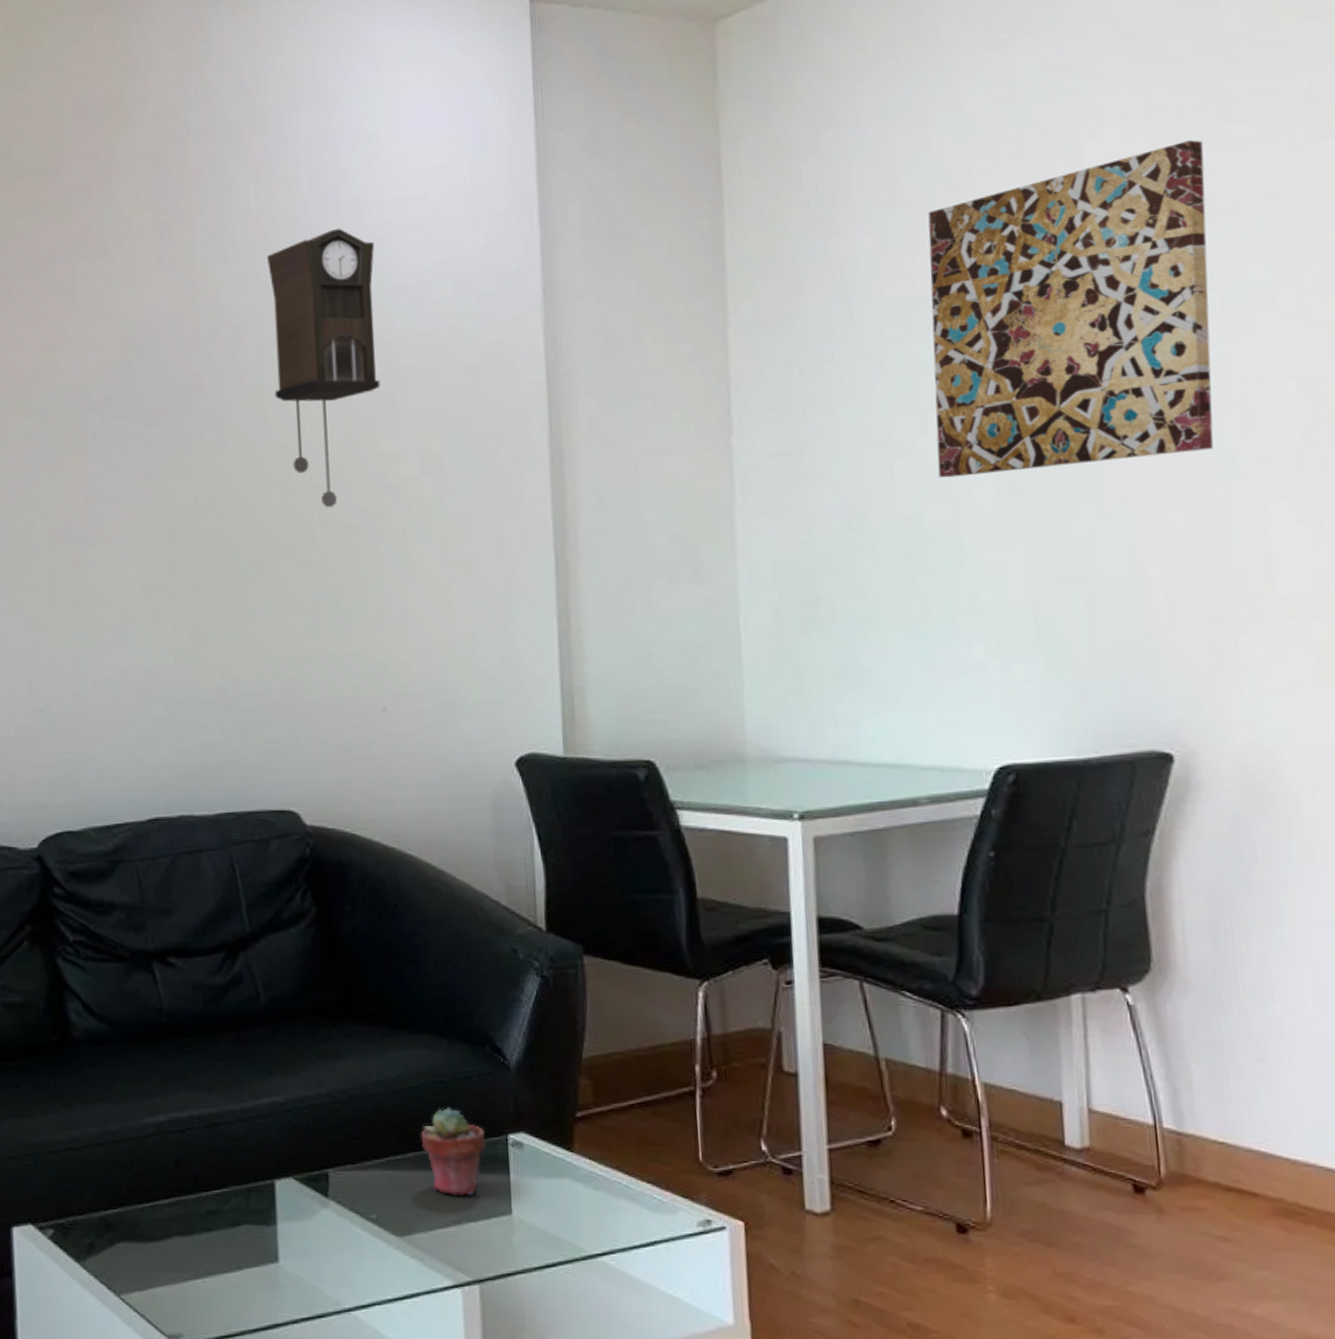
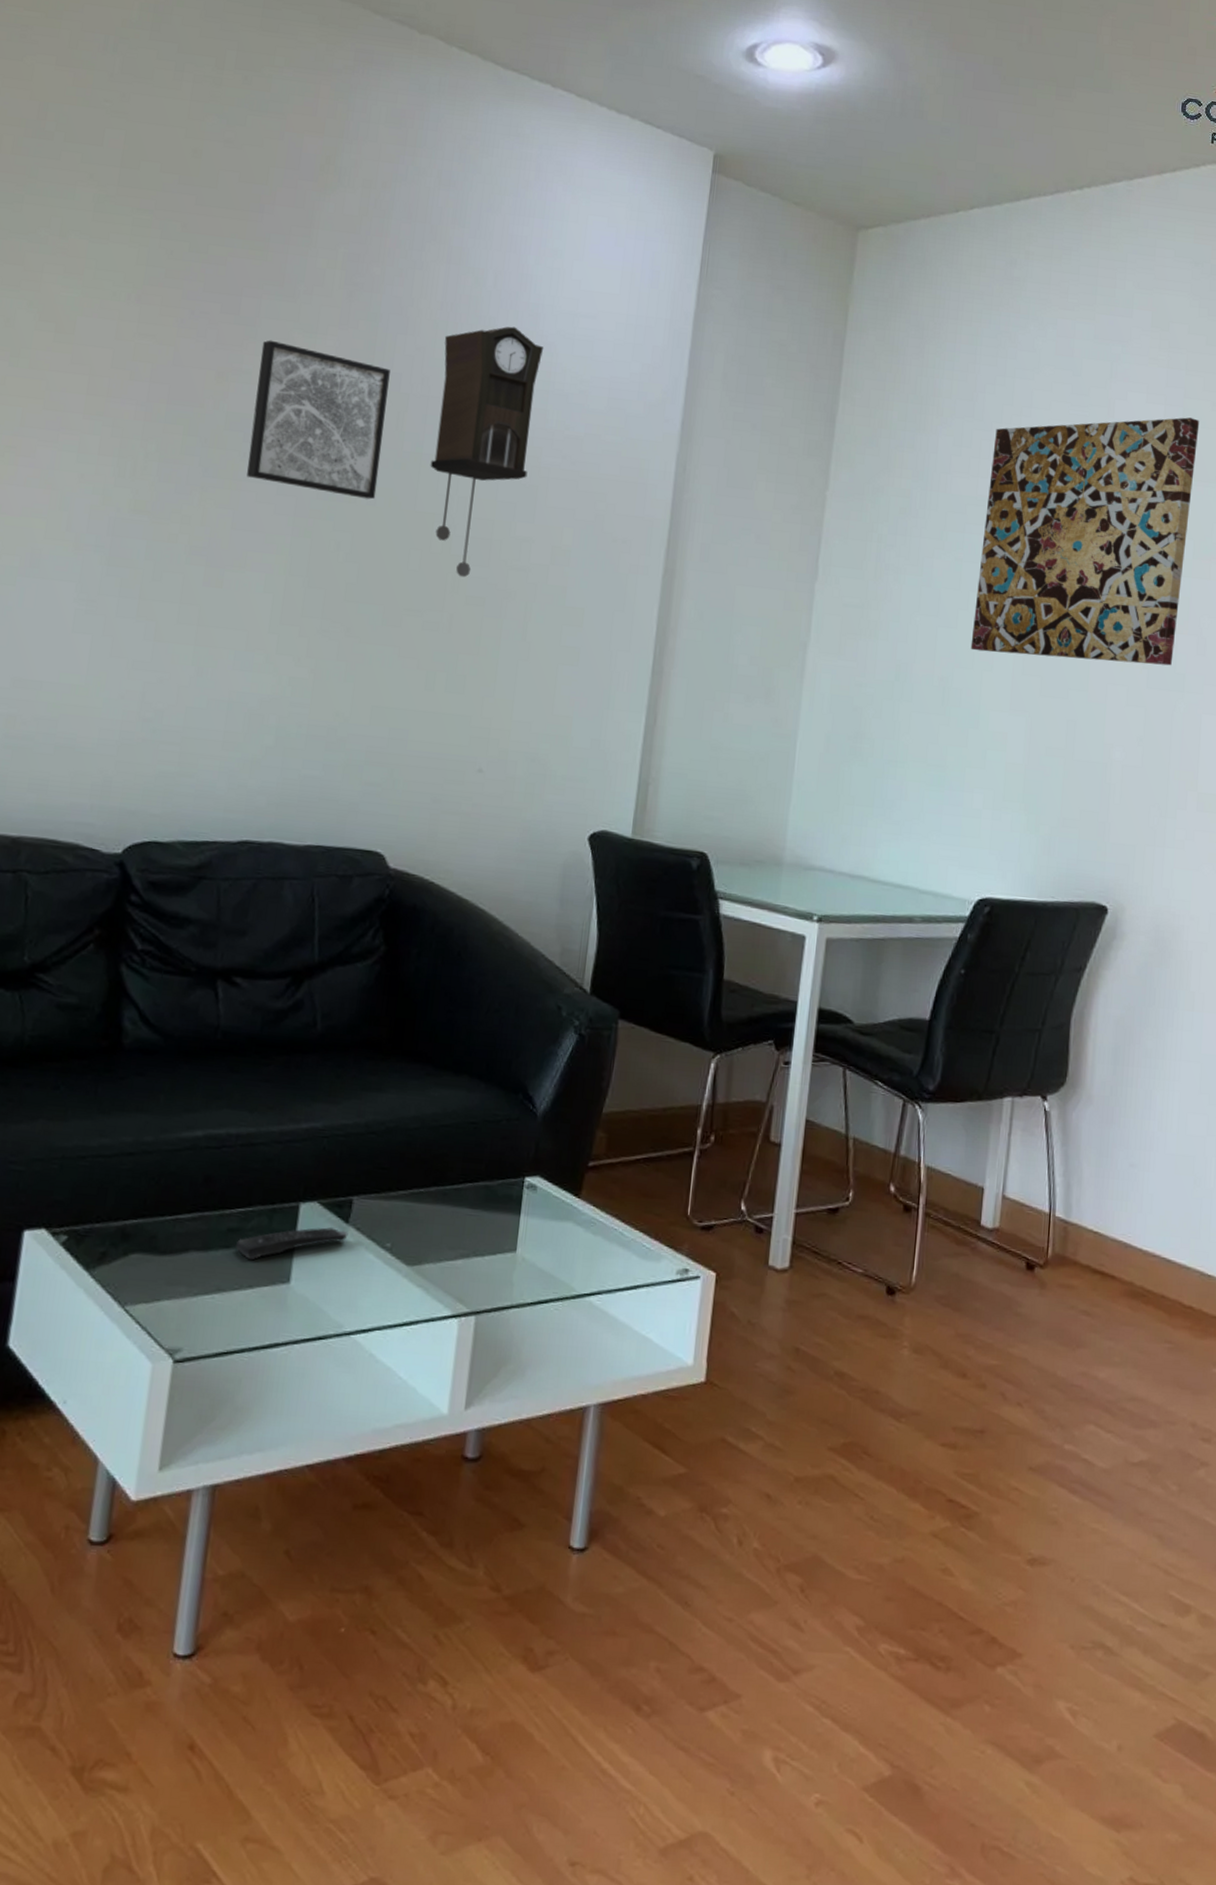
wall art: none [82,302,224,448] -> present [247,340,391,500]
remote control: none [217,1203,330,1242] -> present [235,1227,349,1261]
potted succulent: present [420,1108,486,1196] -> none [445,1147,505,1232]

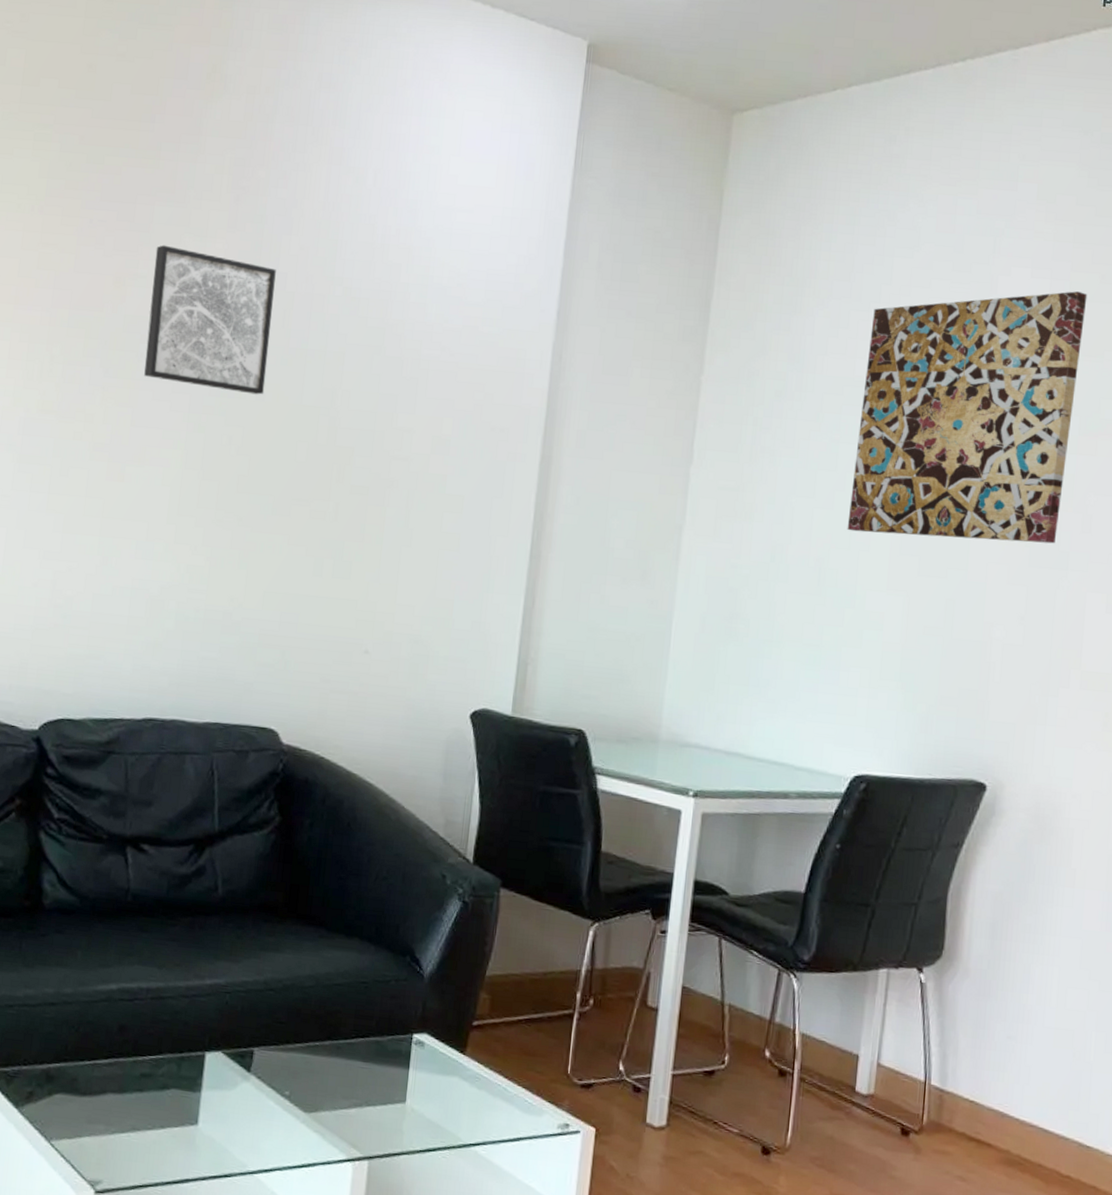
remote control: present [235,1227,349,1261] -> none [147,1075,250,1104]
pendulum clock: present [430,326,544,578] -> none [315,223,423,468]

